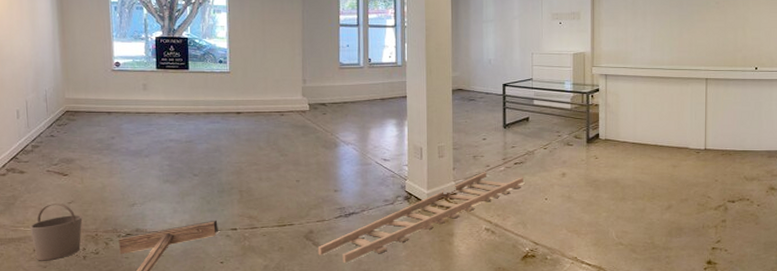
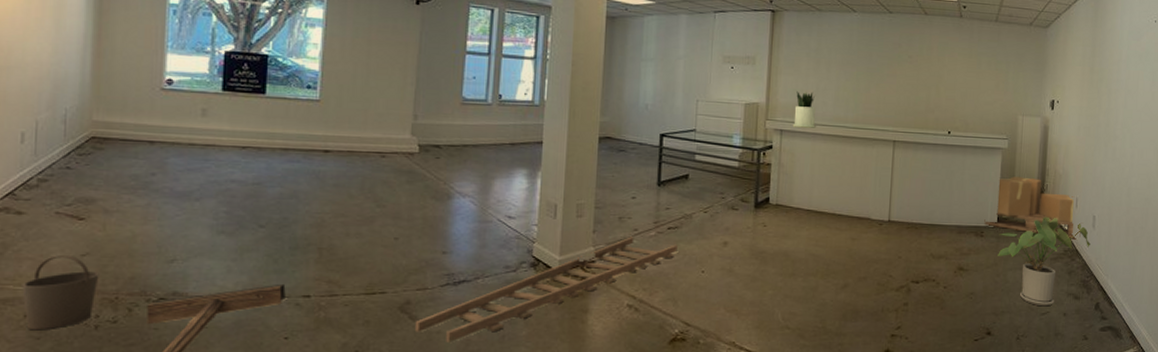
planter: none [615,40,637,73] -> present [792,91,817,129]

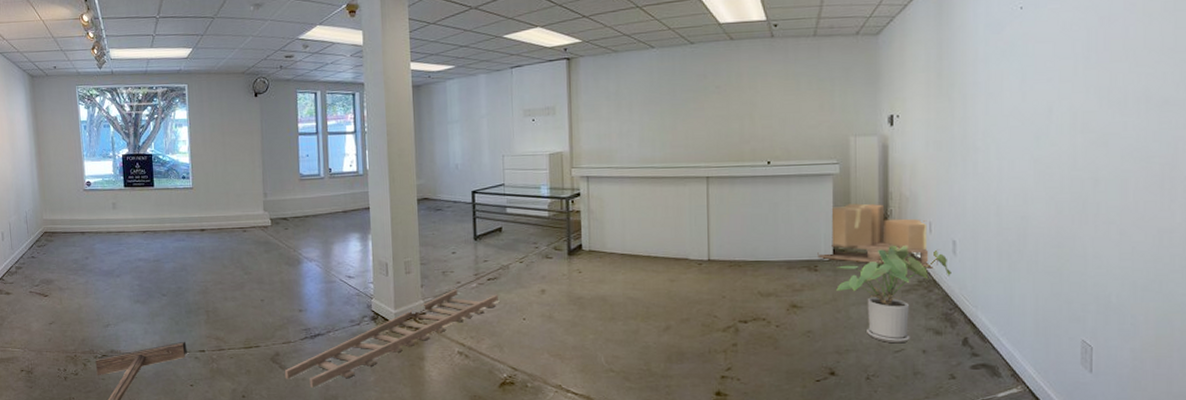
bucket: present [22,254,100,331] -> none [16,323,63,382]
planter: present [792,91,817,129] -> none [598,136,624,174]

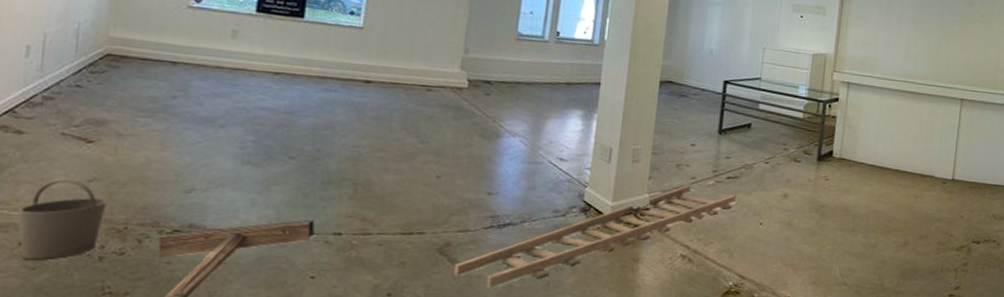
bucket: none [16,323,63,382] -> present [17,178,107,260]

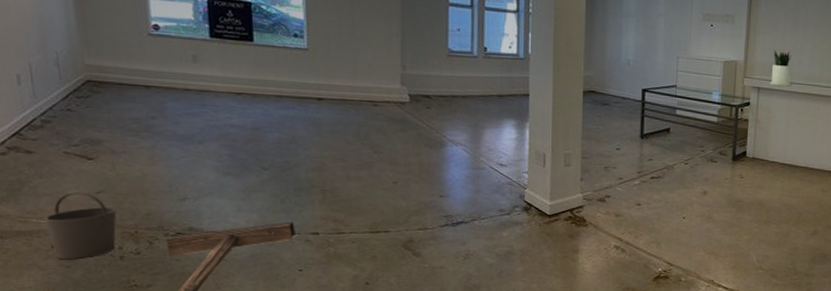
ladder: present [453,185,736,288] -> none [418,185,660,276]
planter: none [860,44,885,83] -> present [769,51,793,87]

